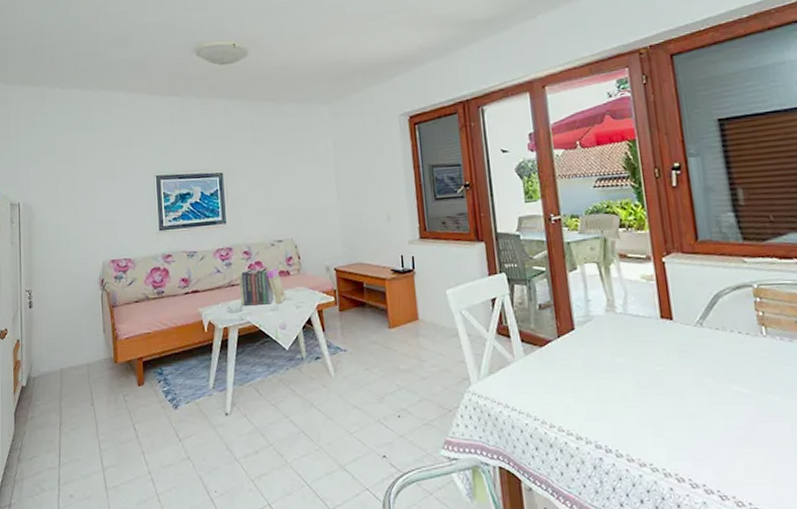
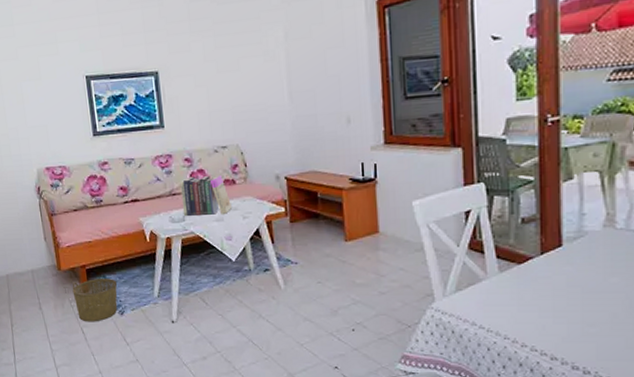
basket: none [127,370,174,418] -> present [72,279,118,322]

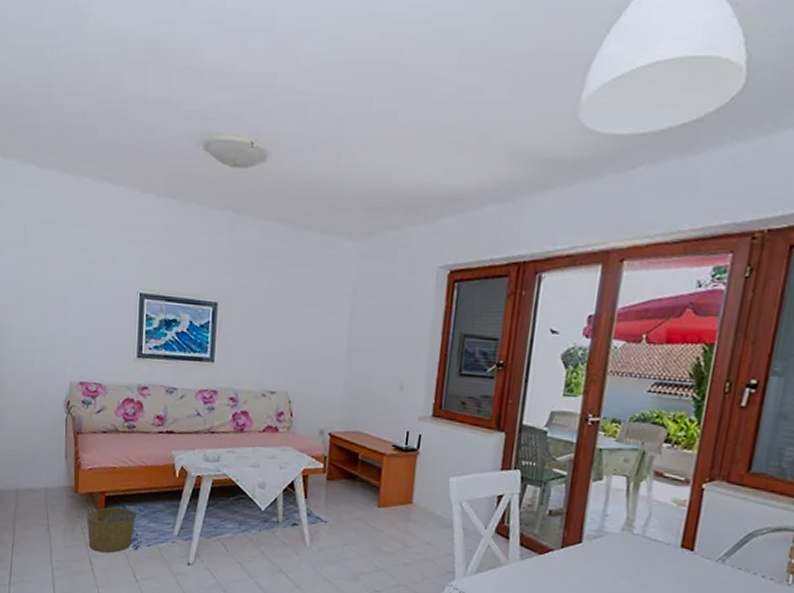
books: present [180,176,233,217] -> none [218,416,271,461]

